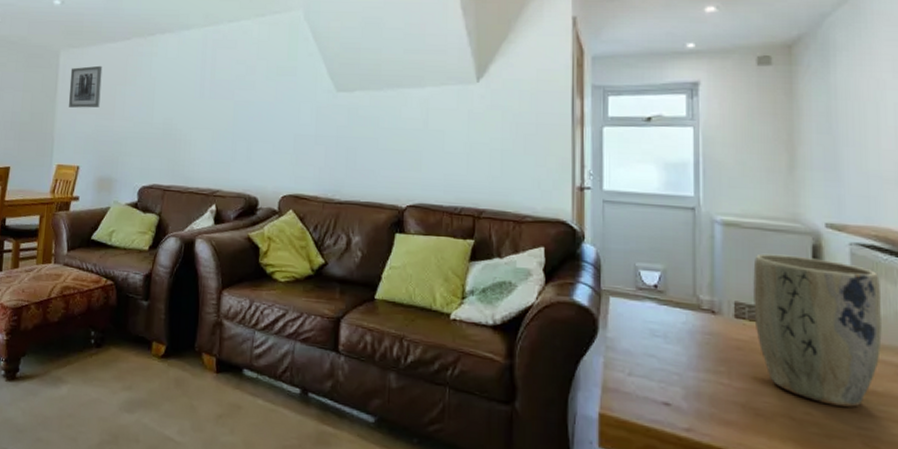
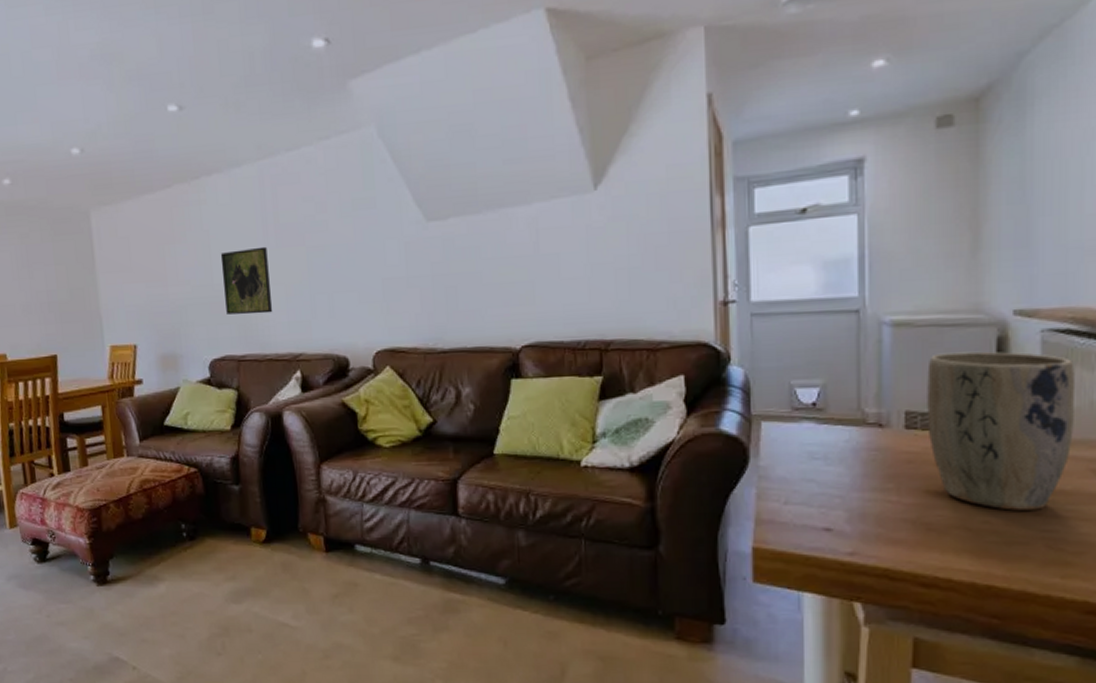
wall art: present [69,65,103,108] -> none [106,223,148,278]
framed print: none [160,96,202,153] -> present [220,246,273,315]

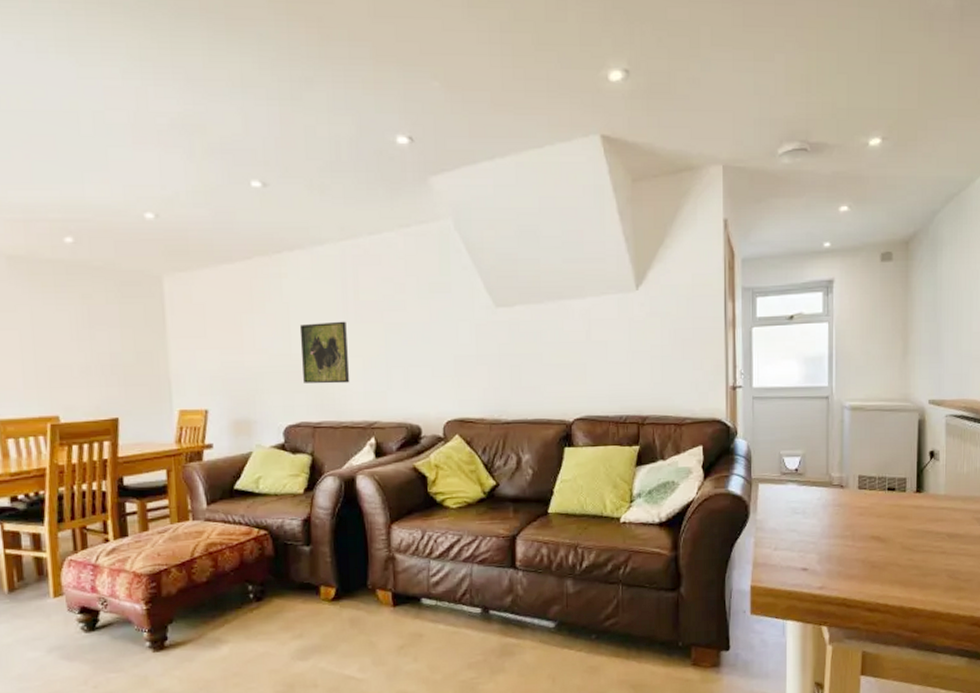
plant pot: present [927,351,1075,511] -> none [873,430,966,550]

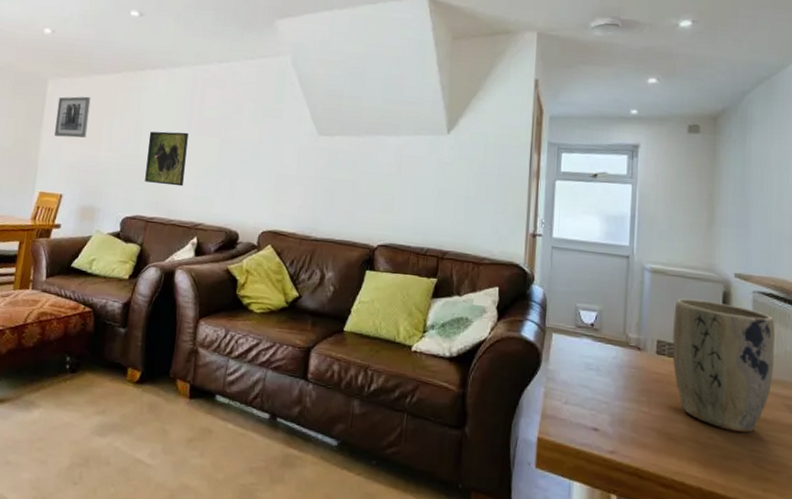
wall art: none [180,291,224,343] -> present [55,96,91,138]
plant pot: none [873,430,966,550] -> present [672,298,775,433]

